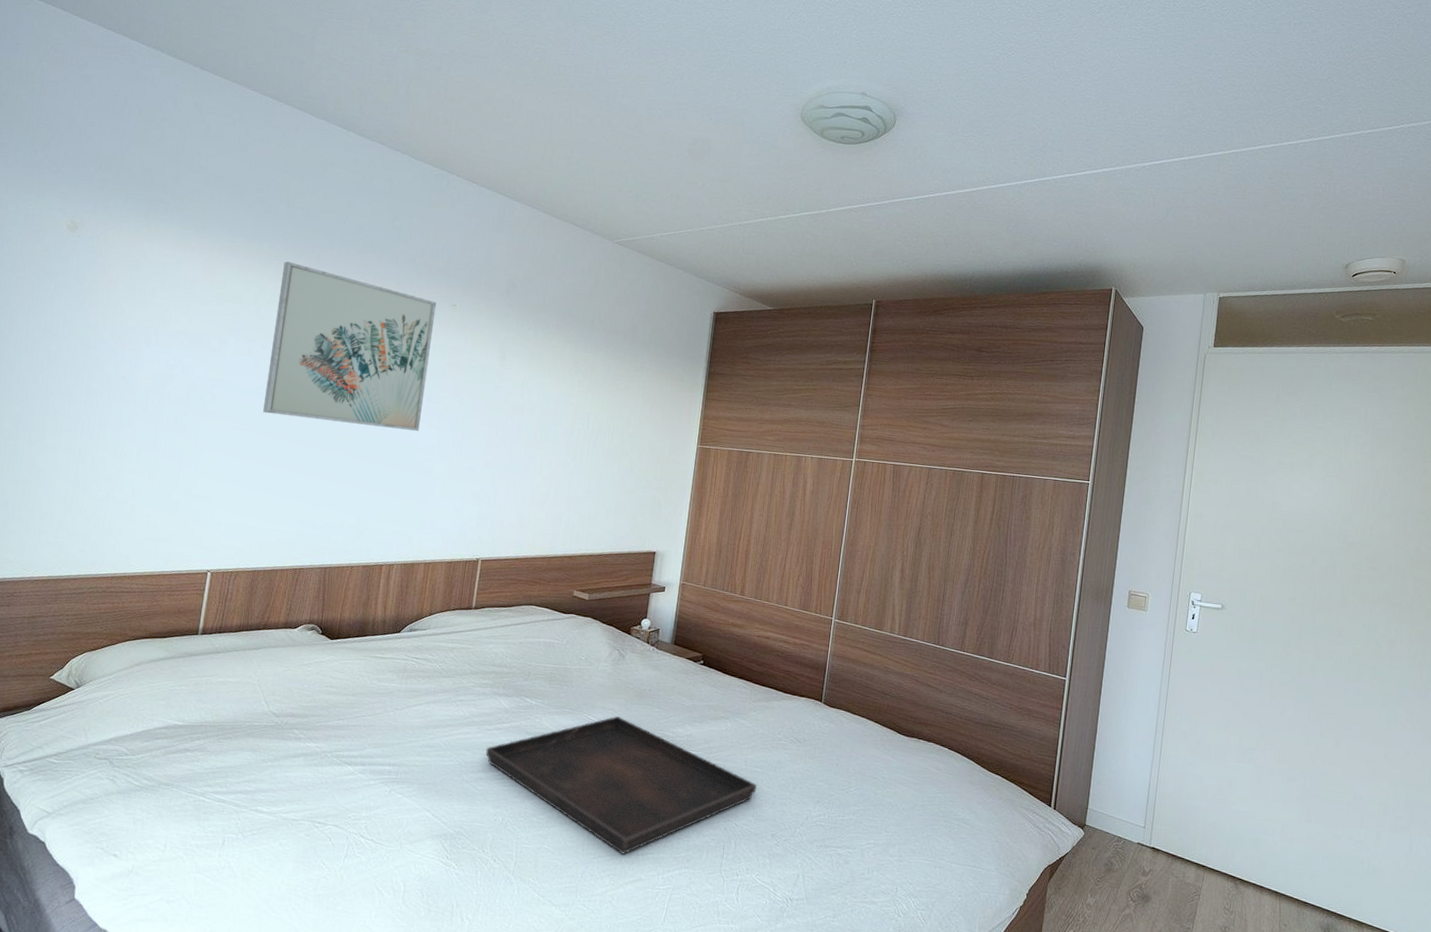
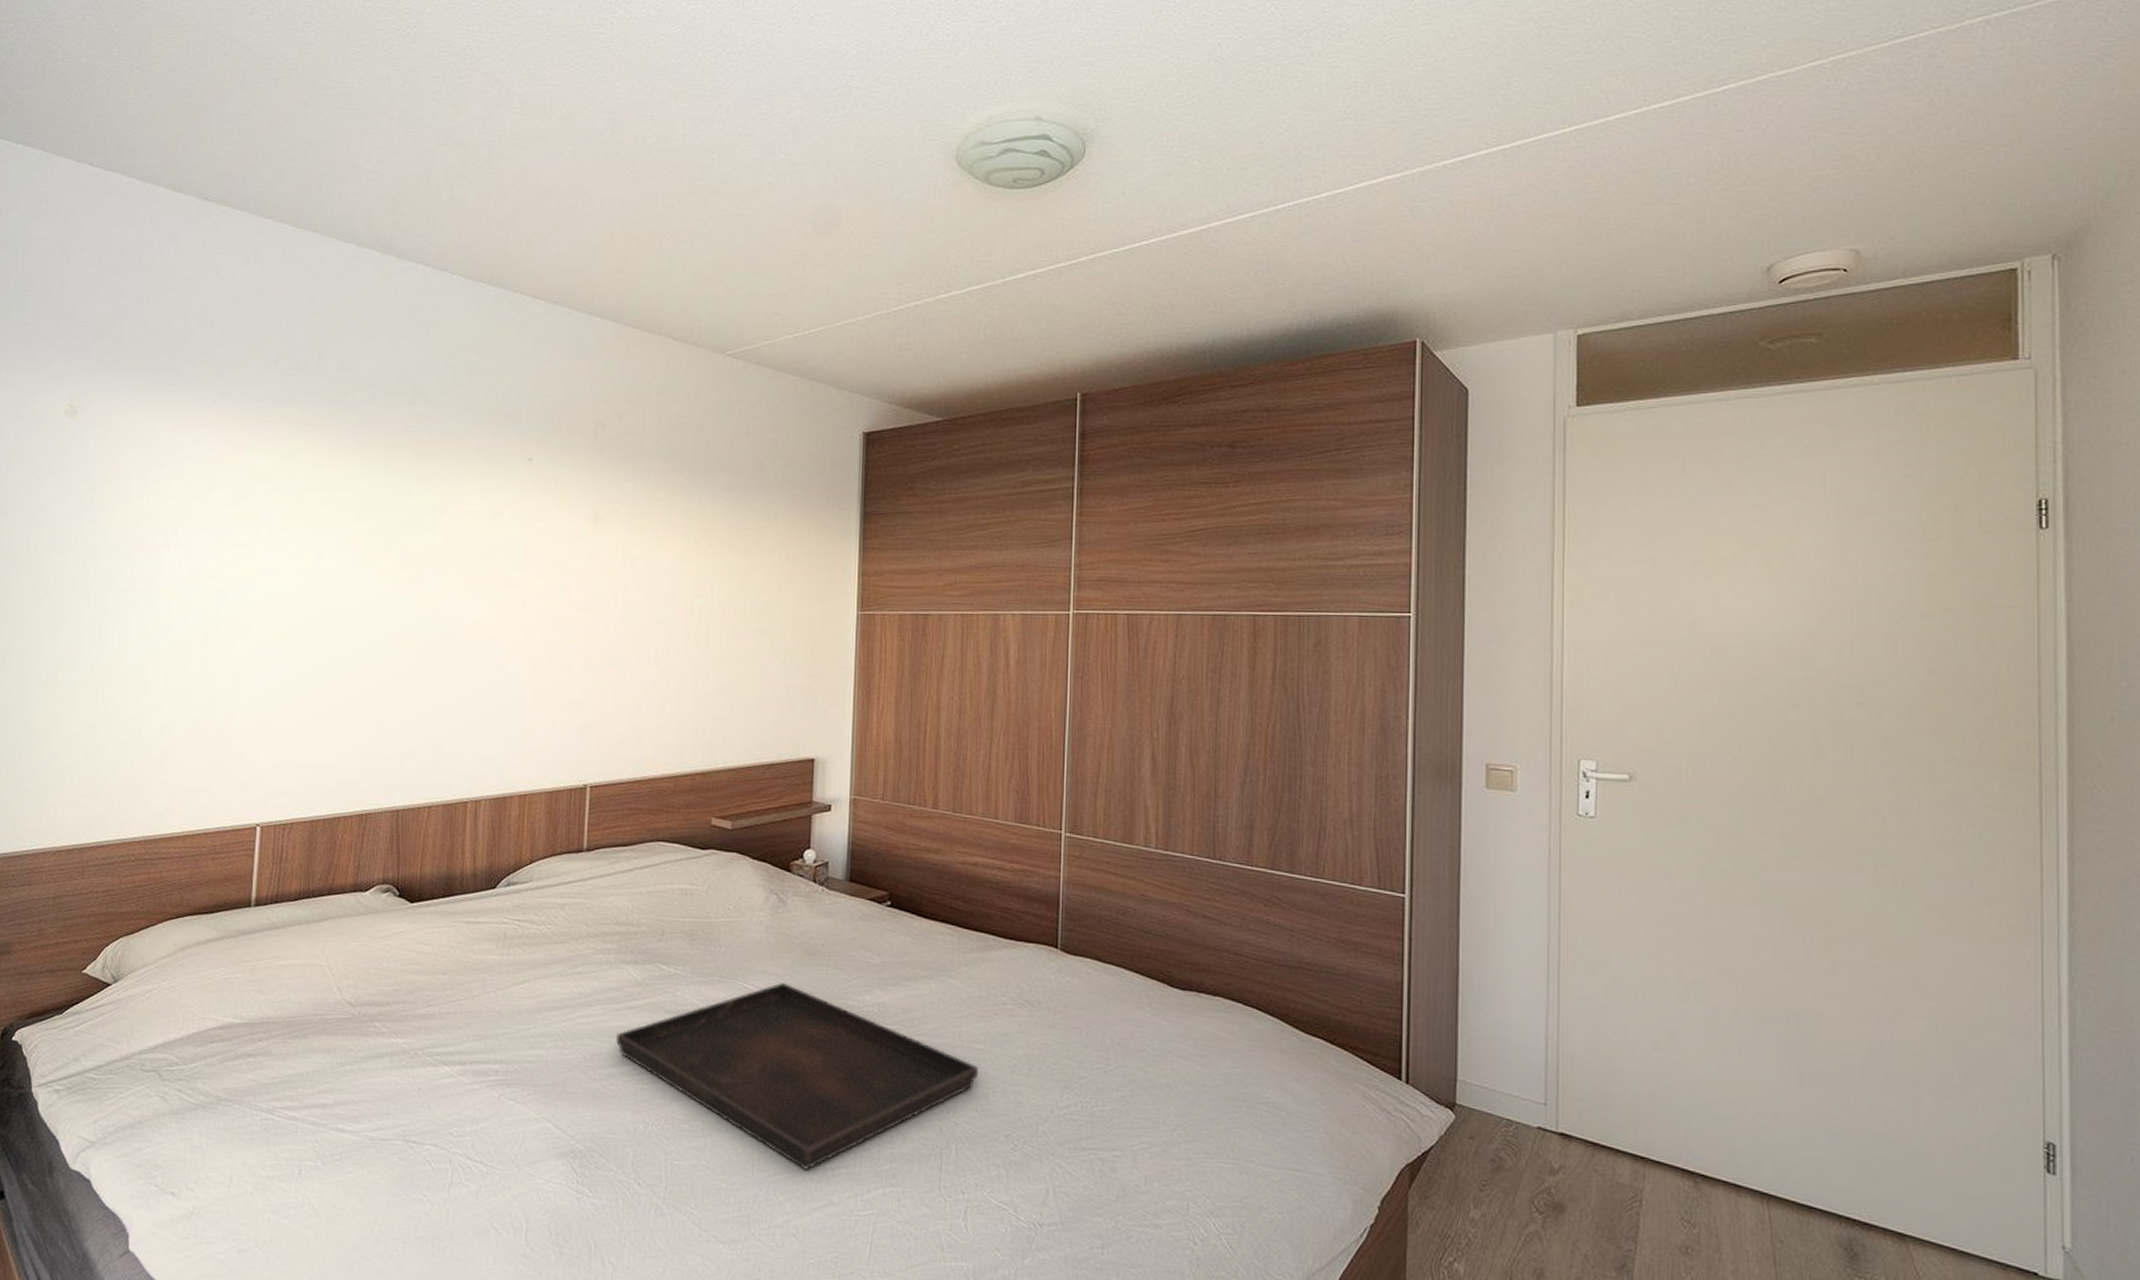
wall art: present [263,261,437,431] -> none [308,425,508,625]

